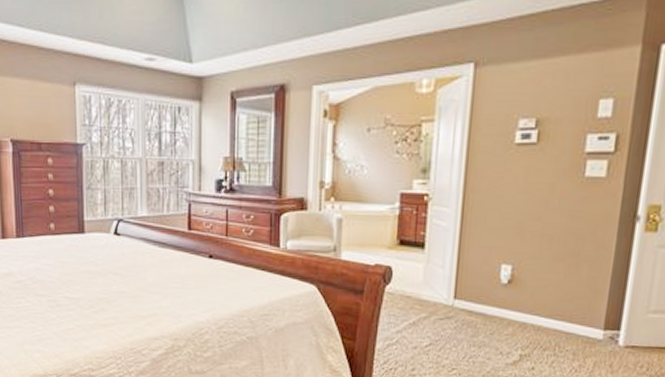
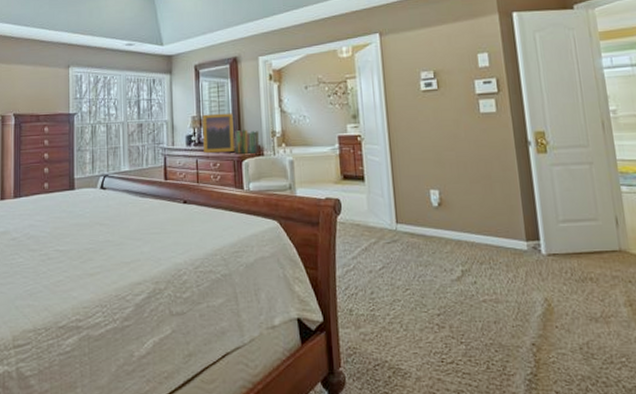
picture frame: none [236,155,274,203] -> present [202,113,235,153]
books: none [273,176,305,208] -> present [234,129,260,155]

